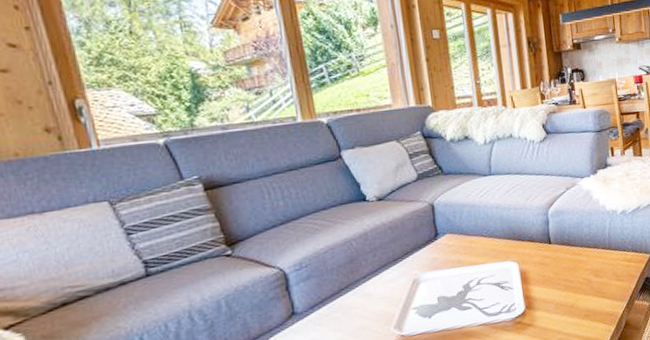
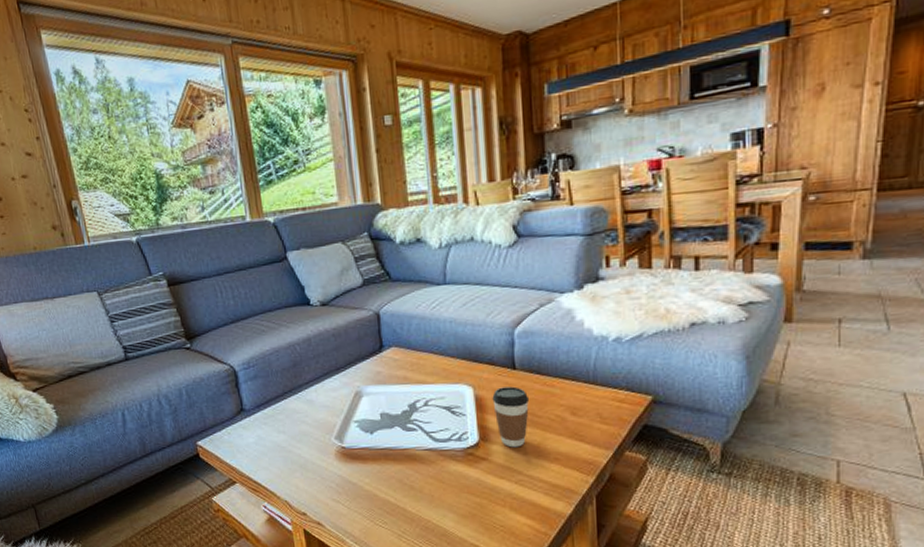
coffee cup: none [534,258,564,312] -> present [492,386,530,448]

